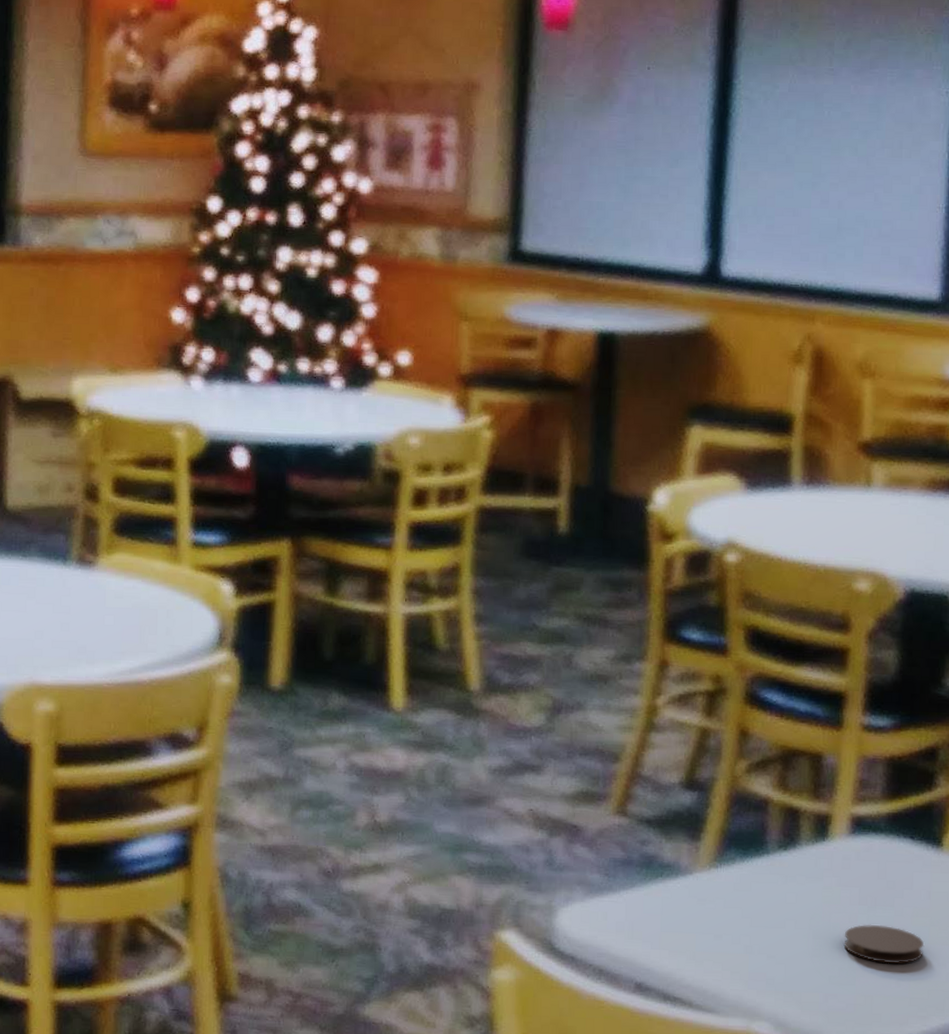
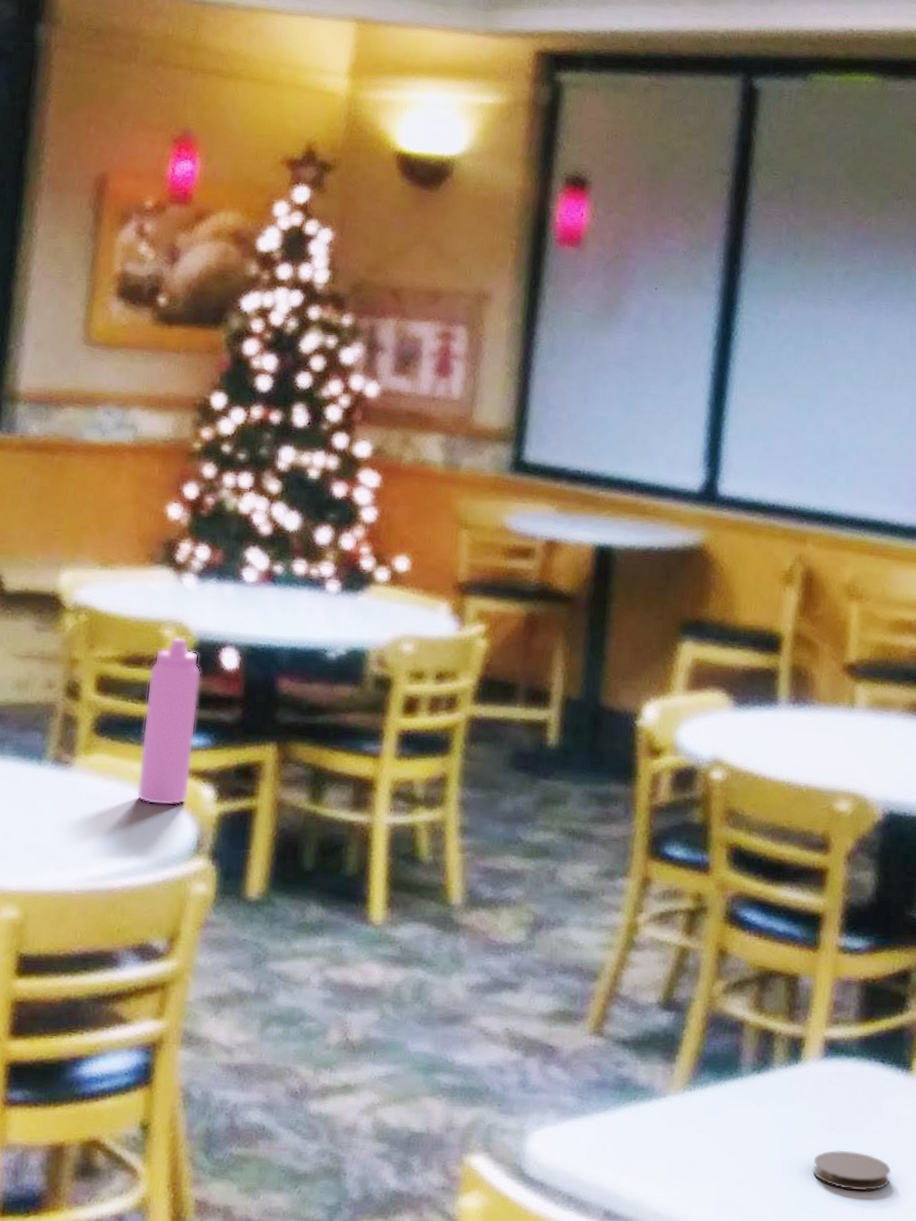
water bottle: none [159,437,214,602] -> present [136,636,201,806]

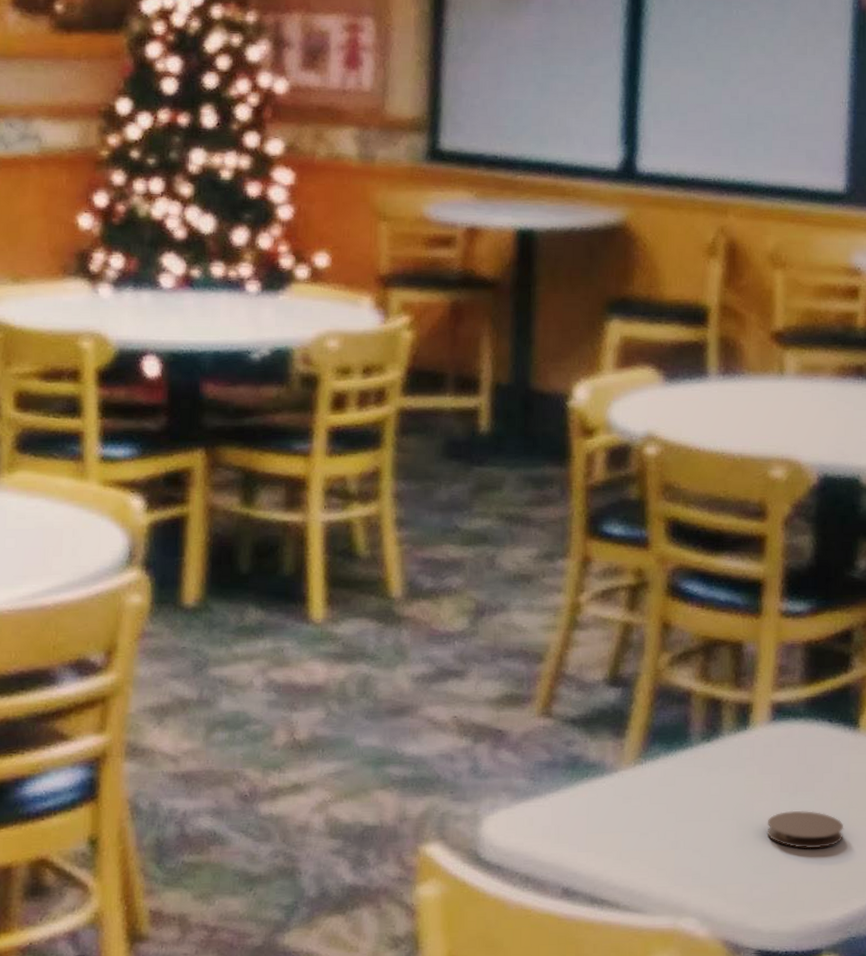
water bottle: present [136,636,201,806] -> none [64,347,123,519]

